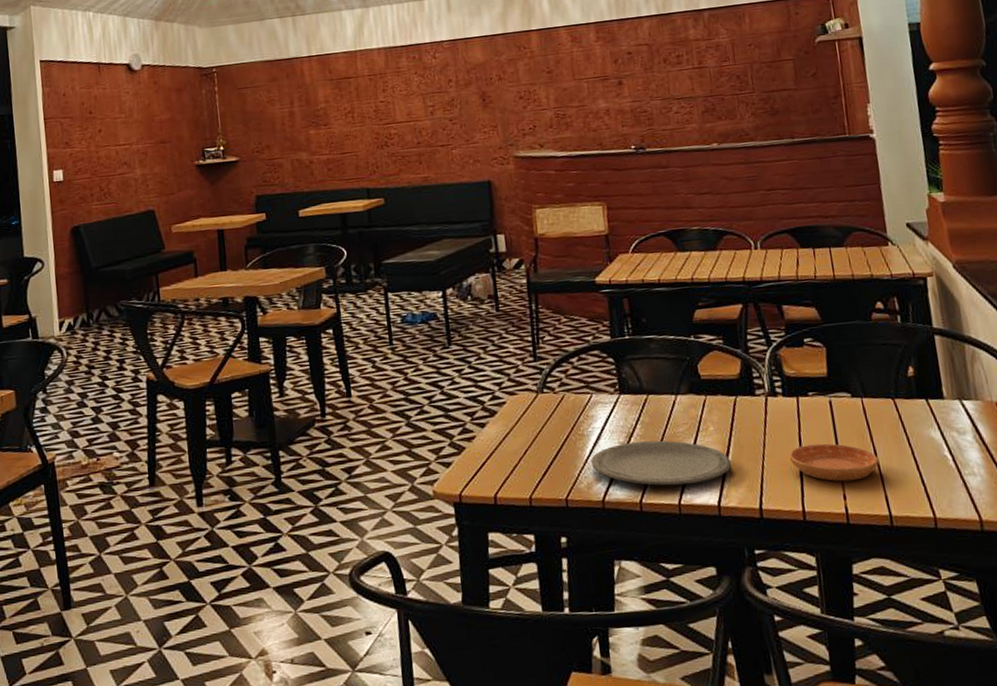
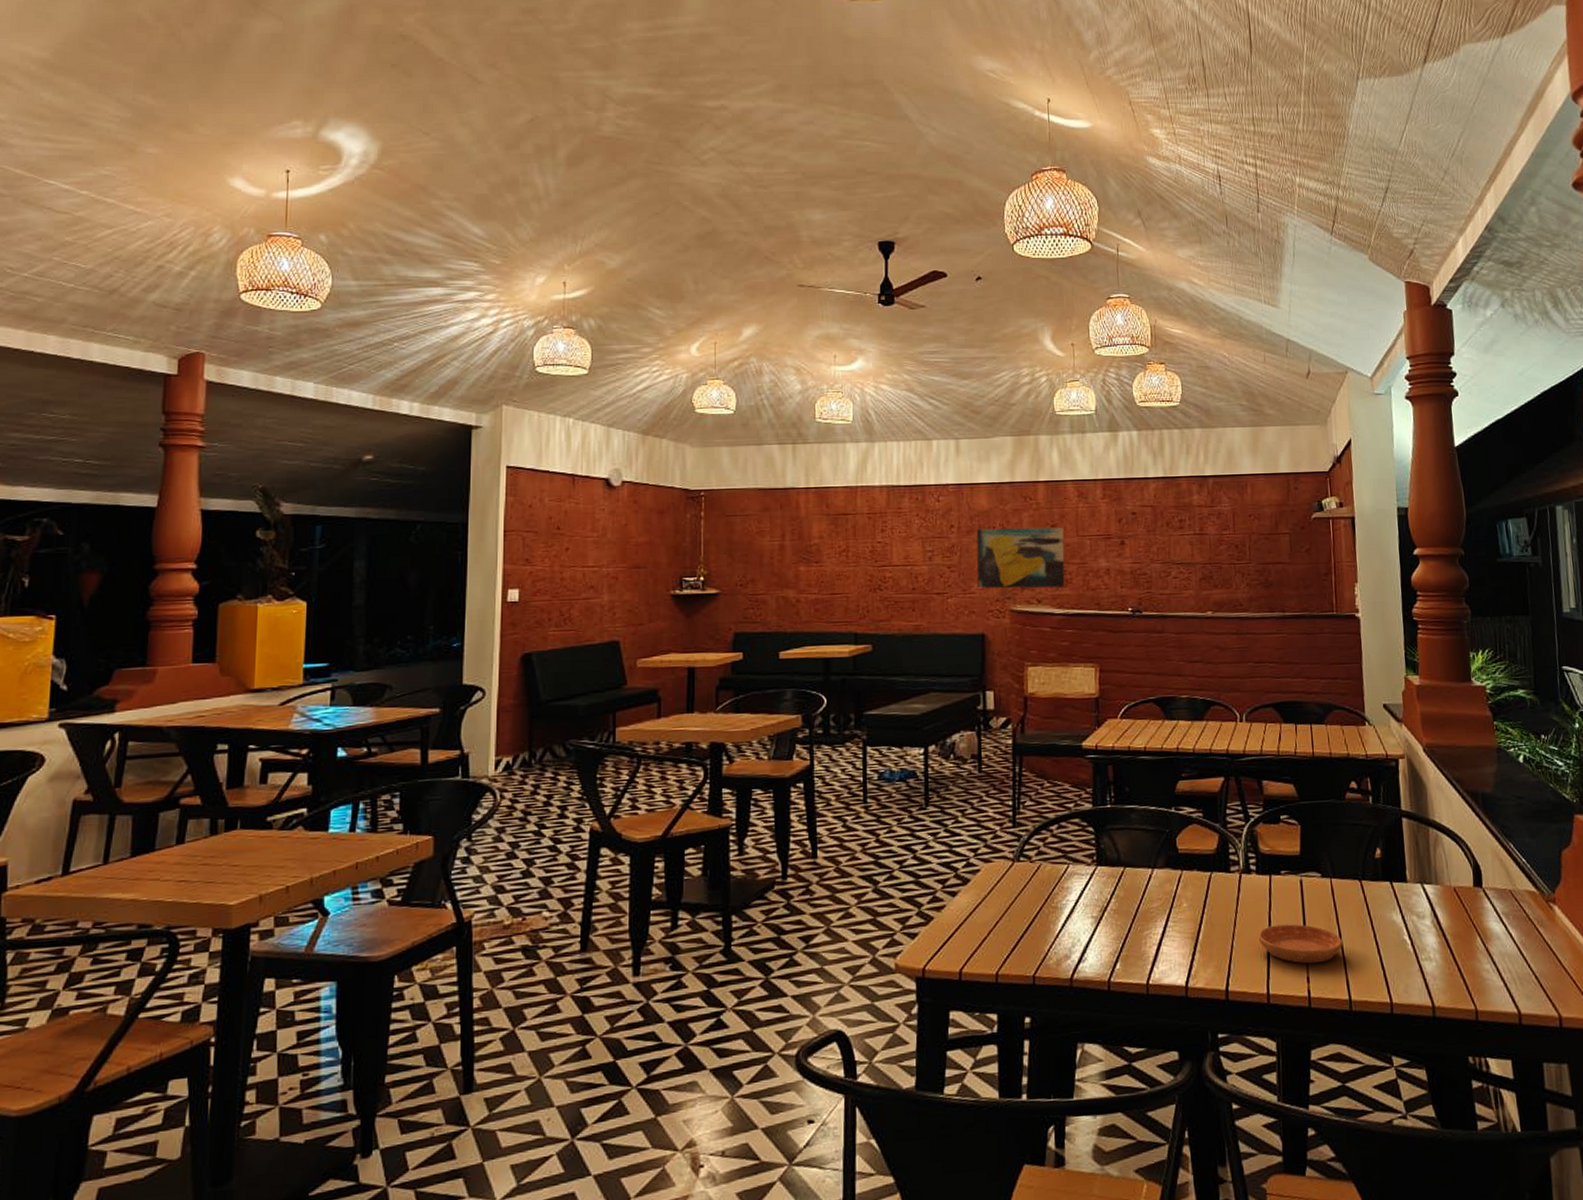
wall art: none [474,72,566,138] -> present [976,527,1065,589]
plate: present [591,440,731,486] -> none [1063,915,1202,964]

